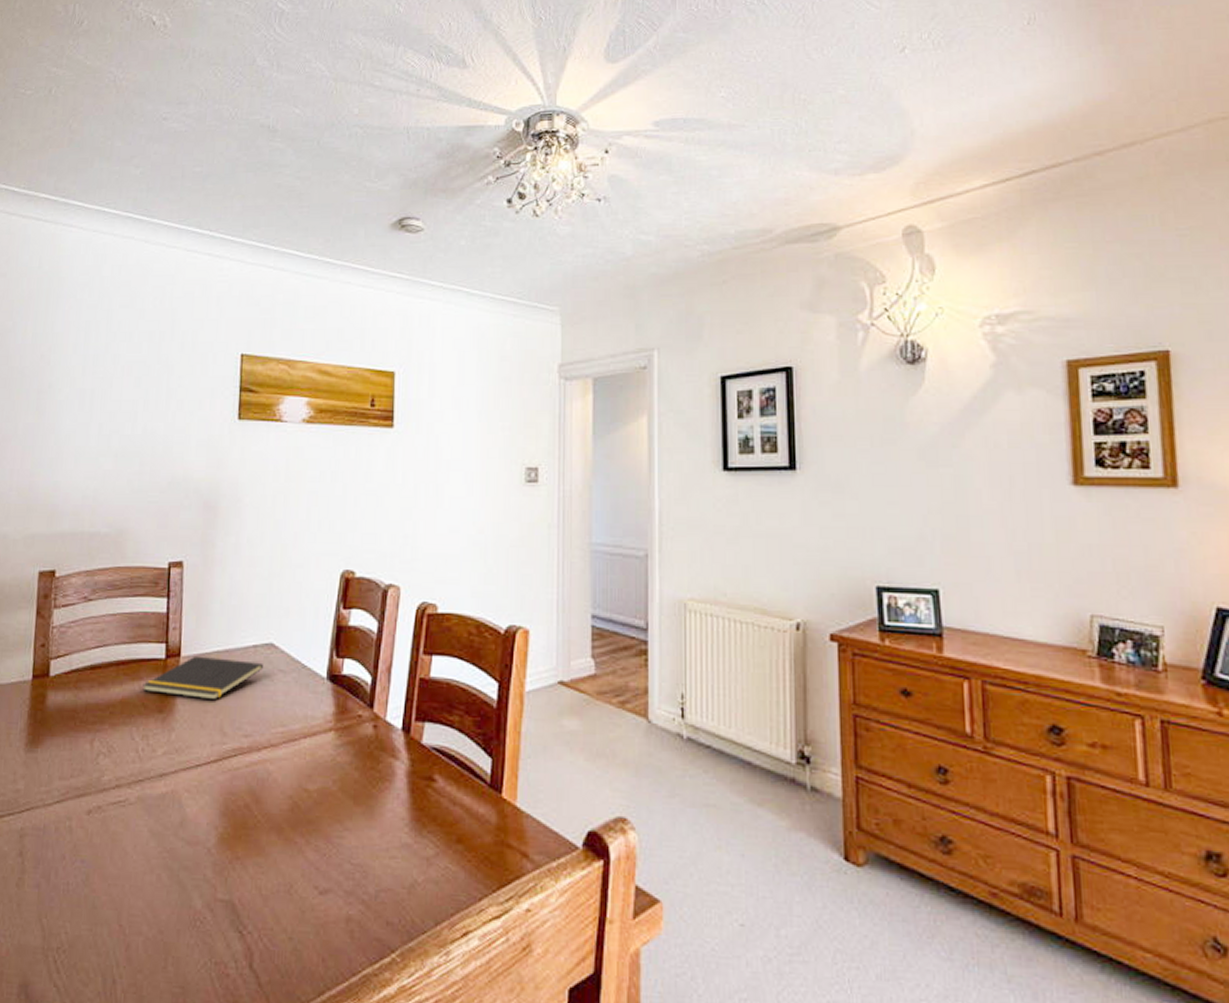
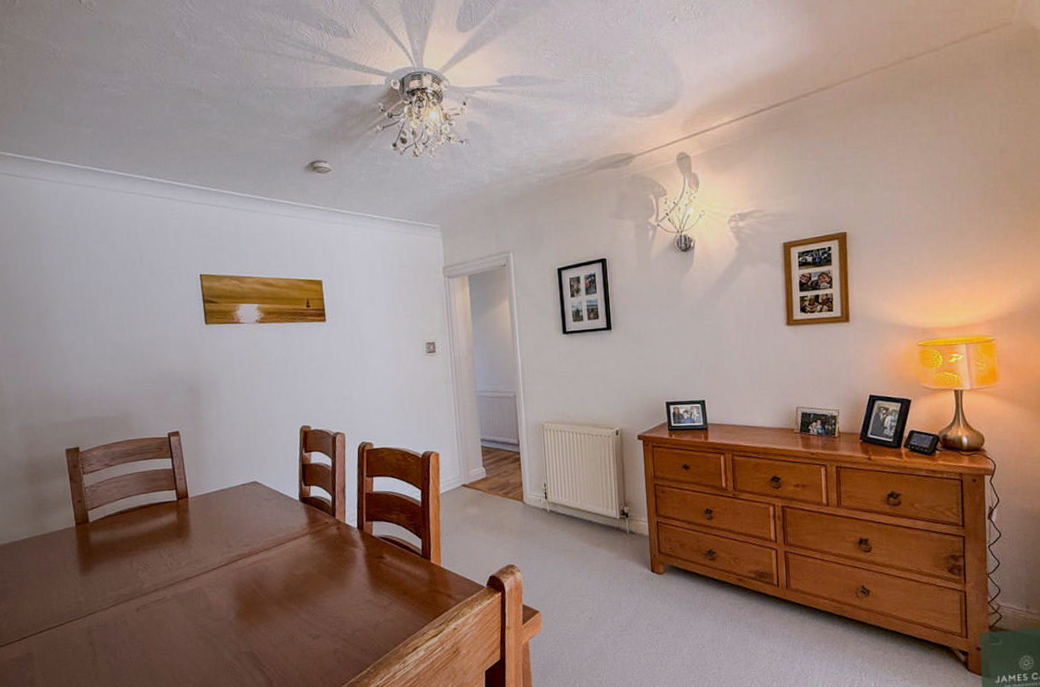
notepad: present [142,655,264,701] -> none [163,495,253,525]

